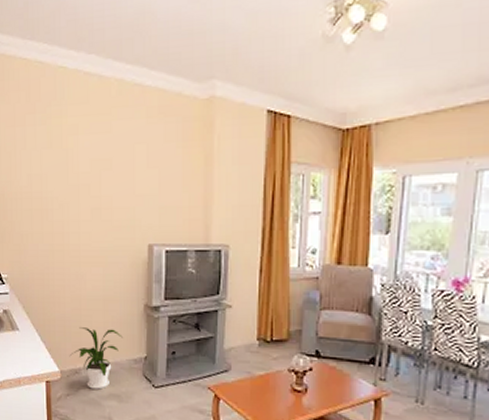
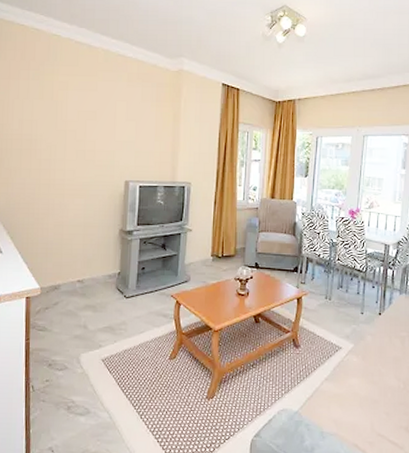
house plant: present [69,327,123,390] -> none [50,249,100,302]

